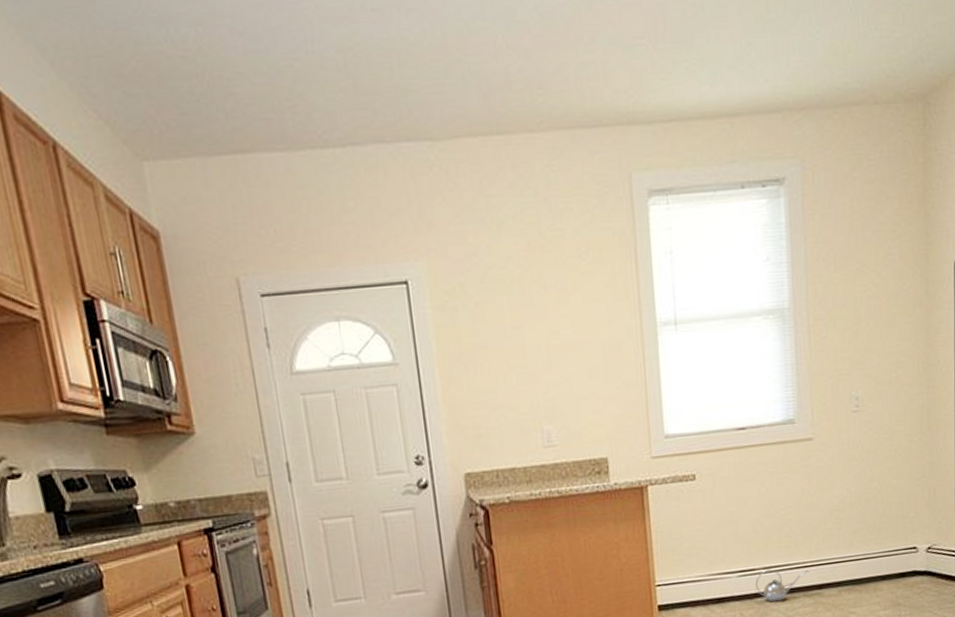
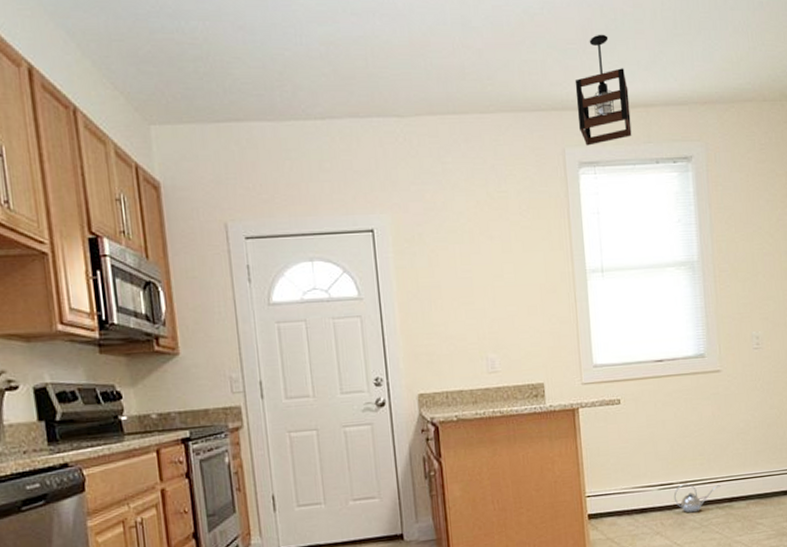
pendant light: none [643,23,712,169] -> present [575,34,632,146]

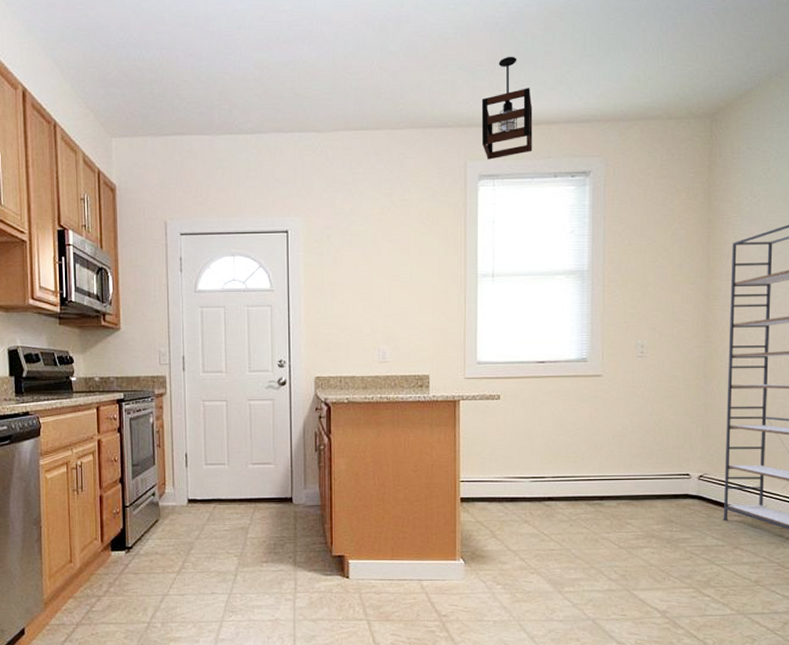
watering can: present [673,483,721,513] -> none [544,478,592,506]

